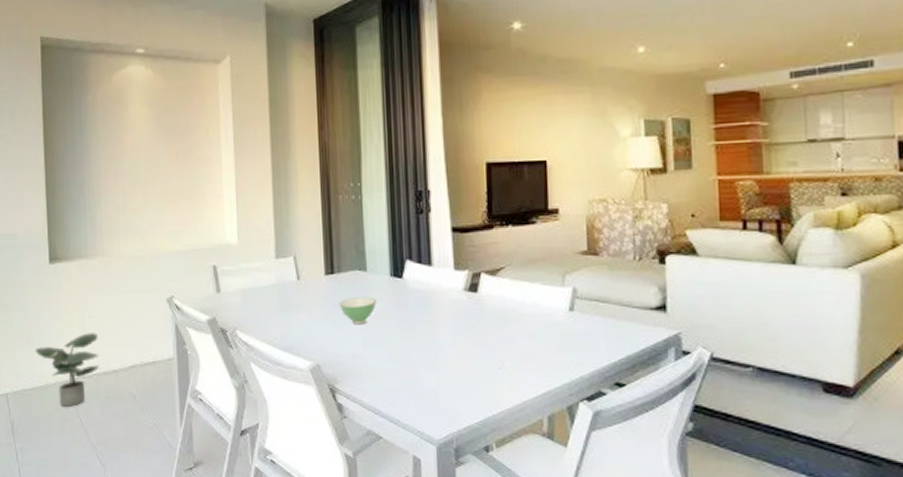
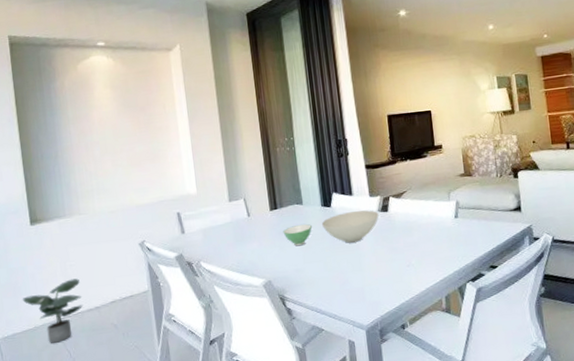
bowl: none [390,287,465,328] -> present [322,210,379,243]

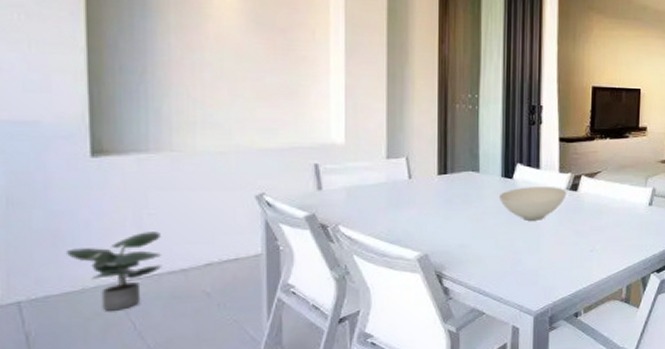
bowl: present [283,224,313,247] -> none [450,194,488,219]

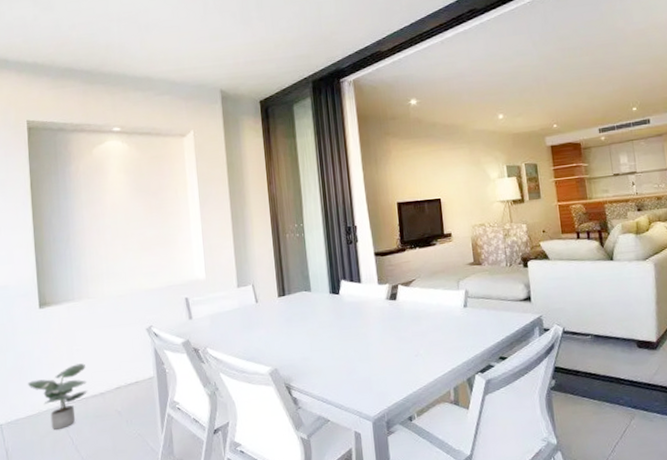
bowl: present [500,187,567,221] -> none [330,298,388,332]

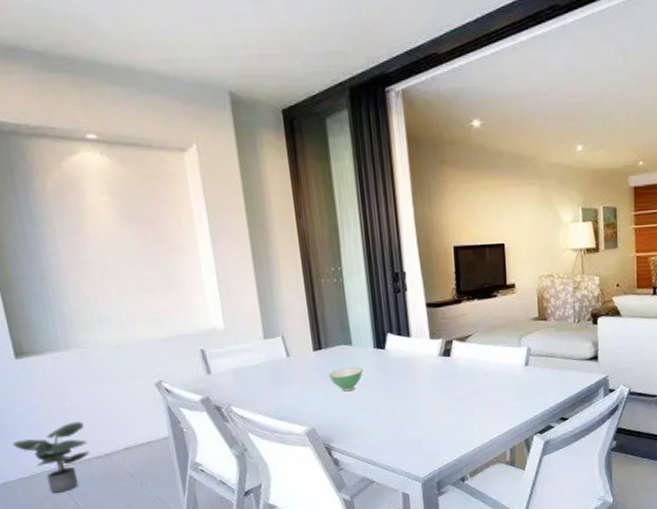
bowl: none [290,311,321,334] -> present [328,367,364,392]

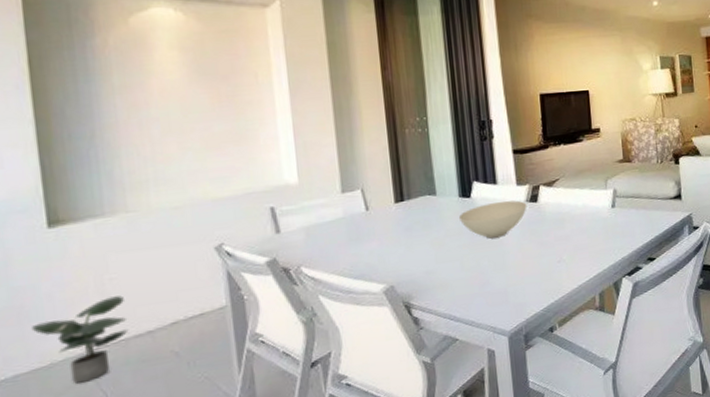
bowl: present [328,367,364,392] -> none [410,217,448,245]
bowl: none [374,354,440,390] -> present [459,200,527,239]

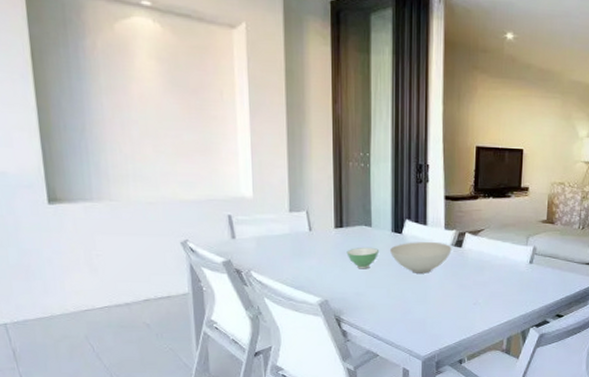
potted plant: present [30,295,129,384] -> none [36,270,111,335]
bowl: none [410,217,448,245] -> present [346,247,380,269]

